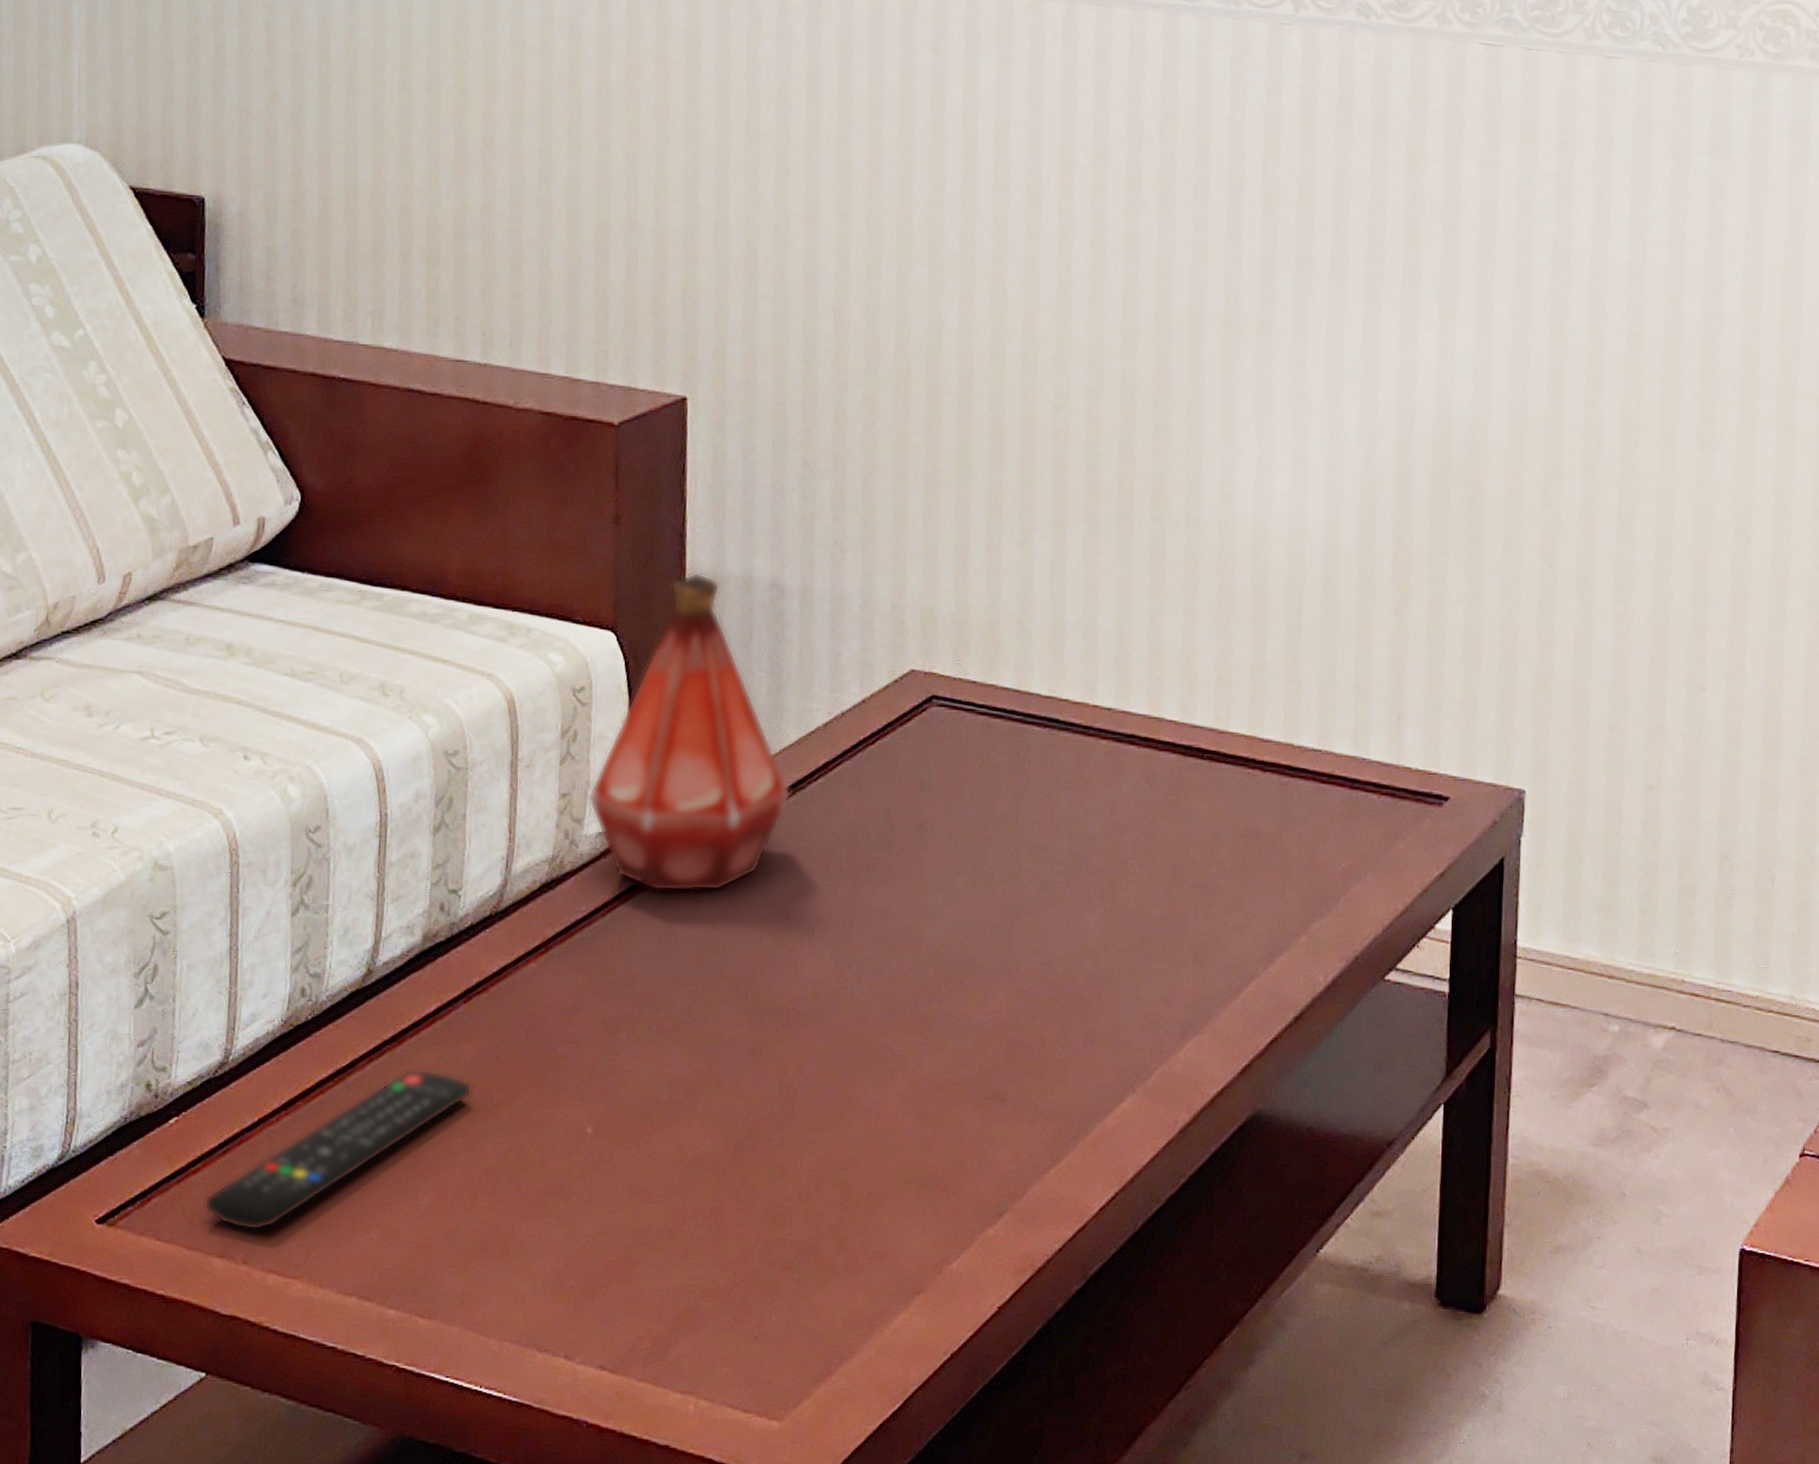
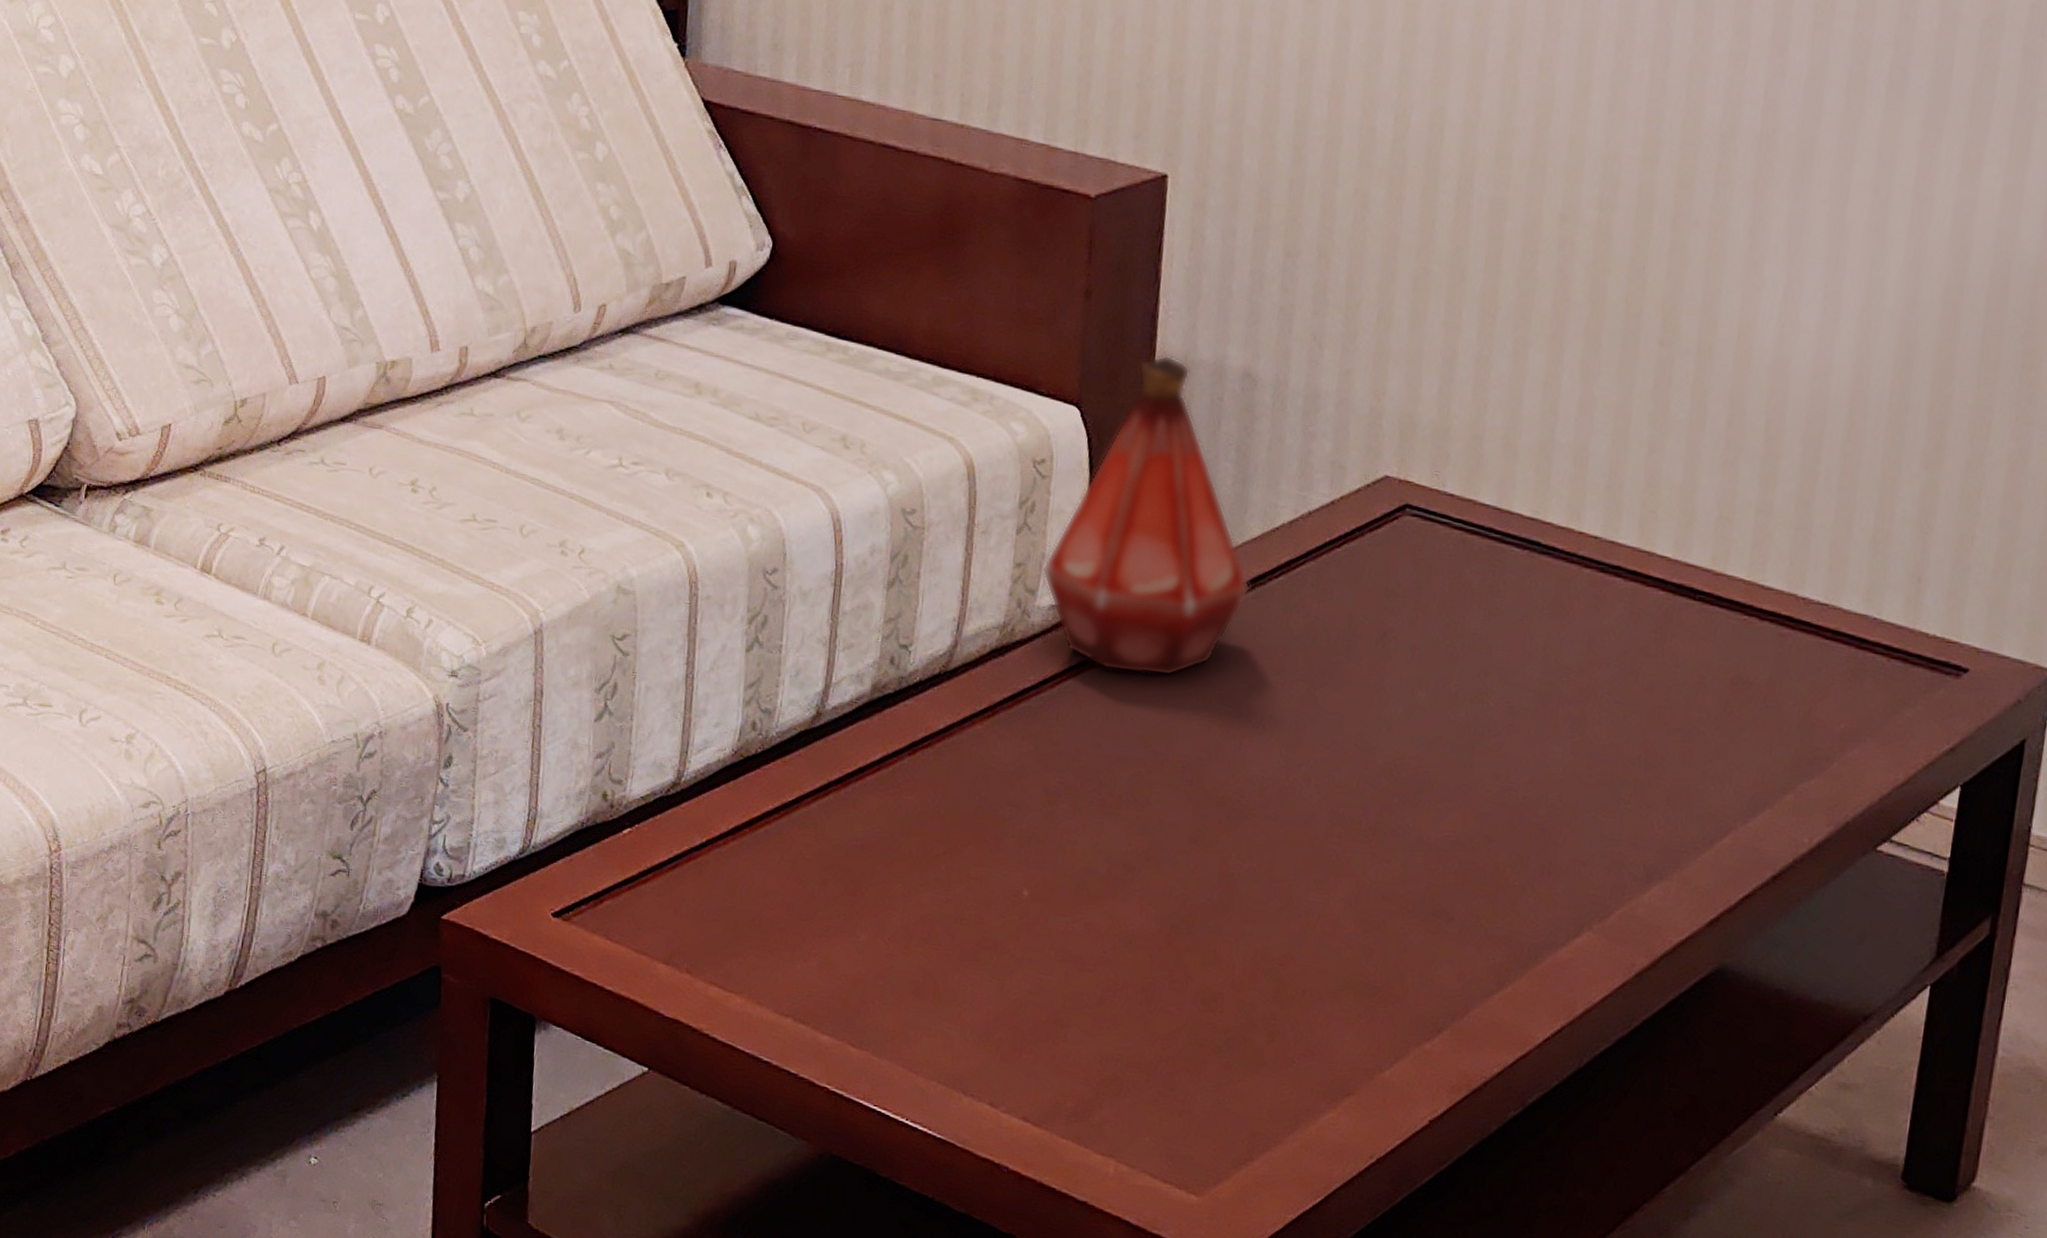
remote control: present [204,1069,473,1231] -> none [652,811,913,945]

